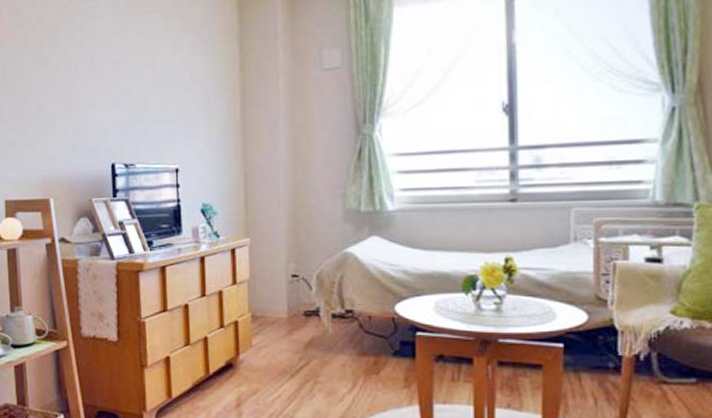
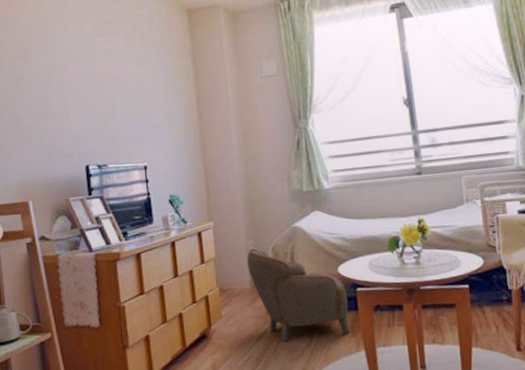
armchair: none [286,274,404,384] -> present [247,249,351,343]

